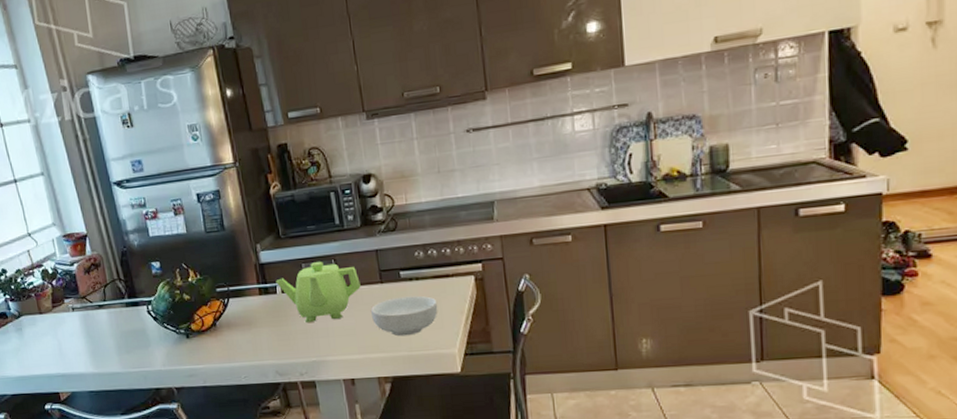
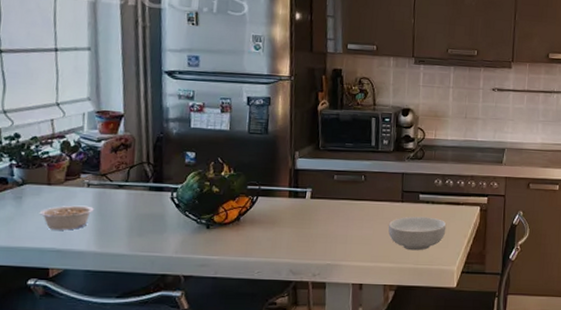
legume: none [38,329,83,356] -> present [39,205,94,230]
teapot: present [276,262,361,322] -> none [307,175,384,229]

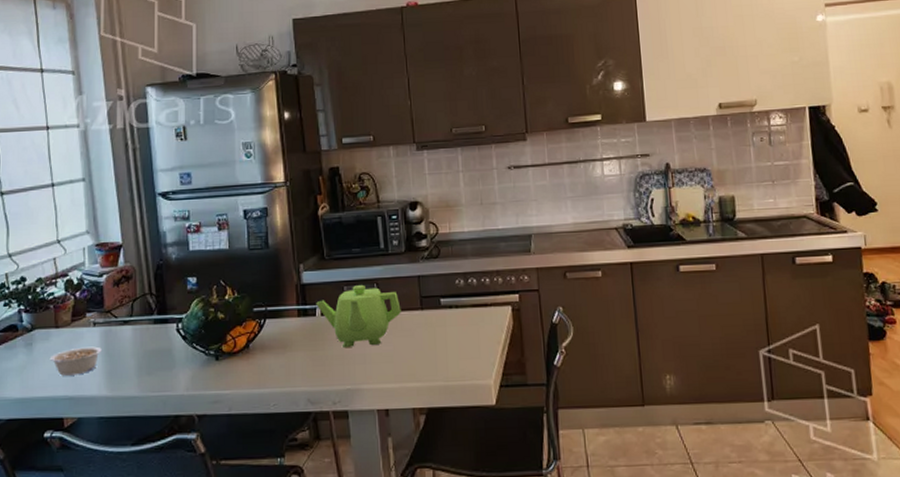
teapot: none [307,175,384,229] -> present [316,285,401,347]
cereal bowl: present [388,216,447,251] -> none [410,324,476,365]

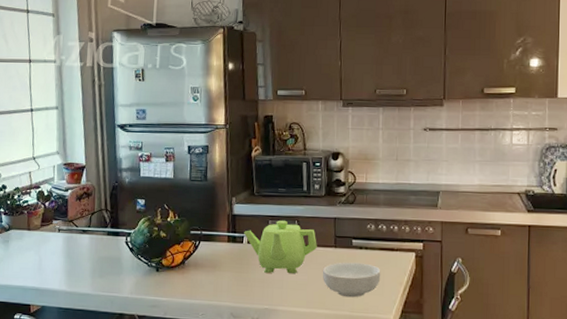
legume: present [49,346,102,376] -> none [22,248,64,271]
cereal bowl: none [410,324,476,365] -> present [323,262,381,298]

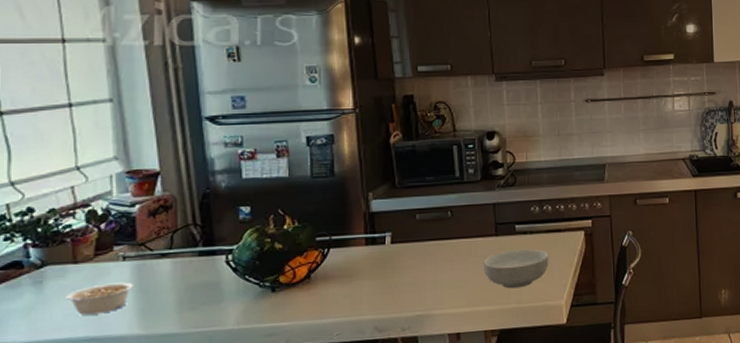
legume: none [22,248,64,271] -> present [65,282,133,316]
teapot: present [244,221,317,274] -> none [386,213,475,274]

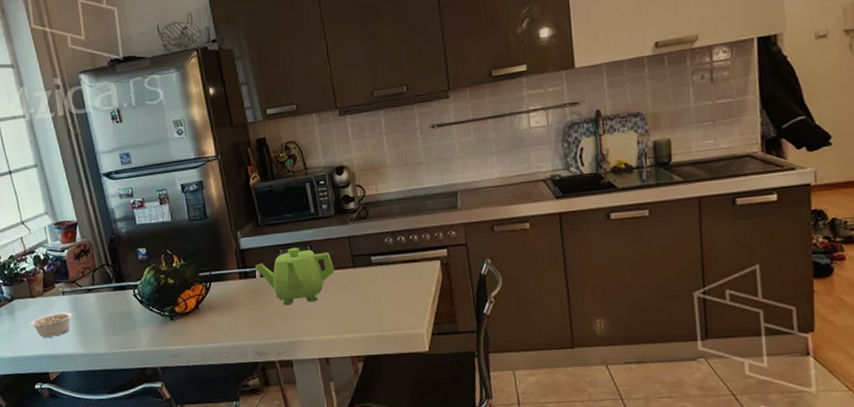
teapot: none [386,213,475,274] -> present [255,248,335,305]
cereal bowl: present [484,248,549,289] -> none [344,279,407,318]

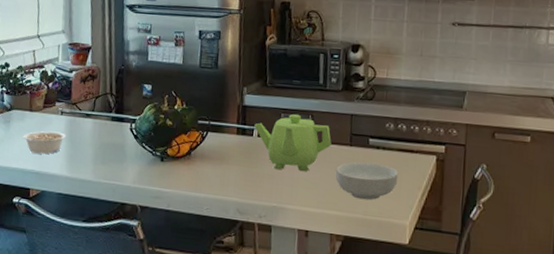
cereal bowl: none [344,279,407,318] -> present [336,161,399,200]

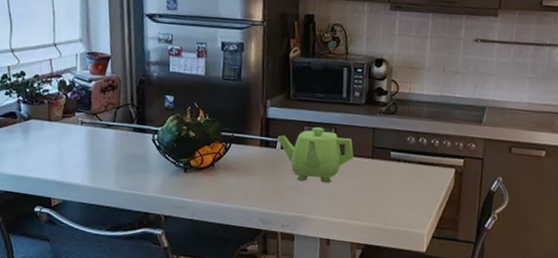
legume: present [23,131,66,154] -> none [42,141,87,164]
cereal bowl: present [336,161,399,200] -> none [357,173,418,211]

